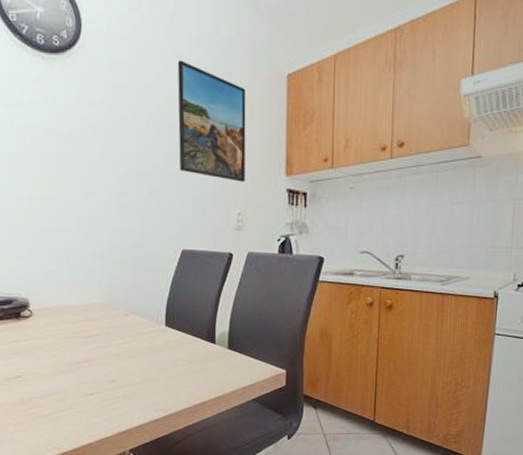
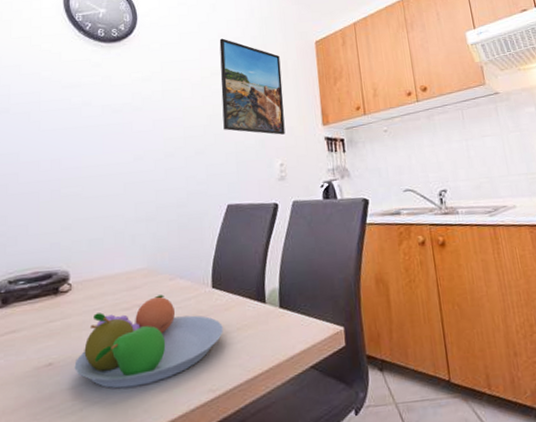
fruit bowl: none [41,328,175,401] -> present [74,294,223,389]

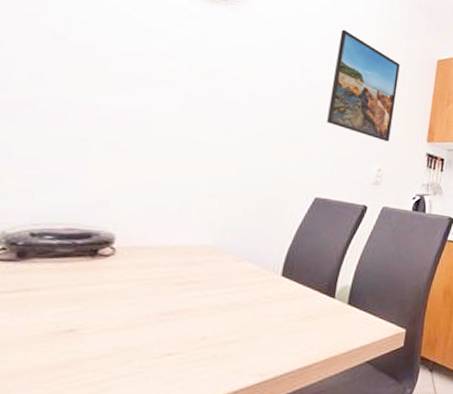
fruit bowl: present [74,294,223,389] -> none [102,275,286,364]

